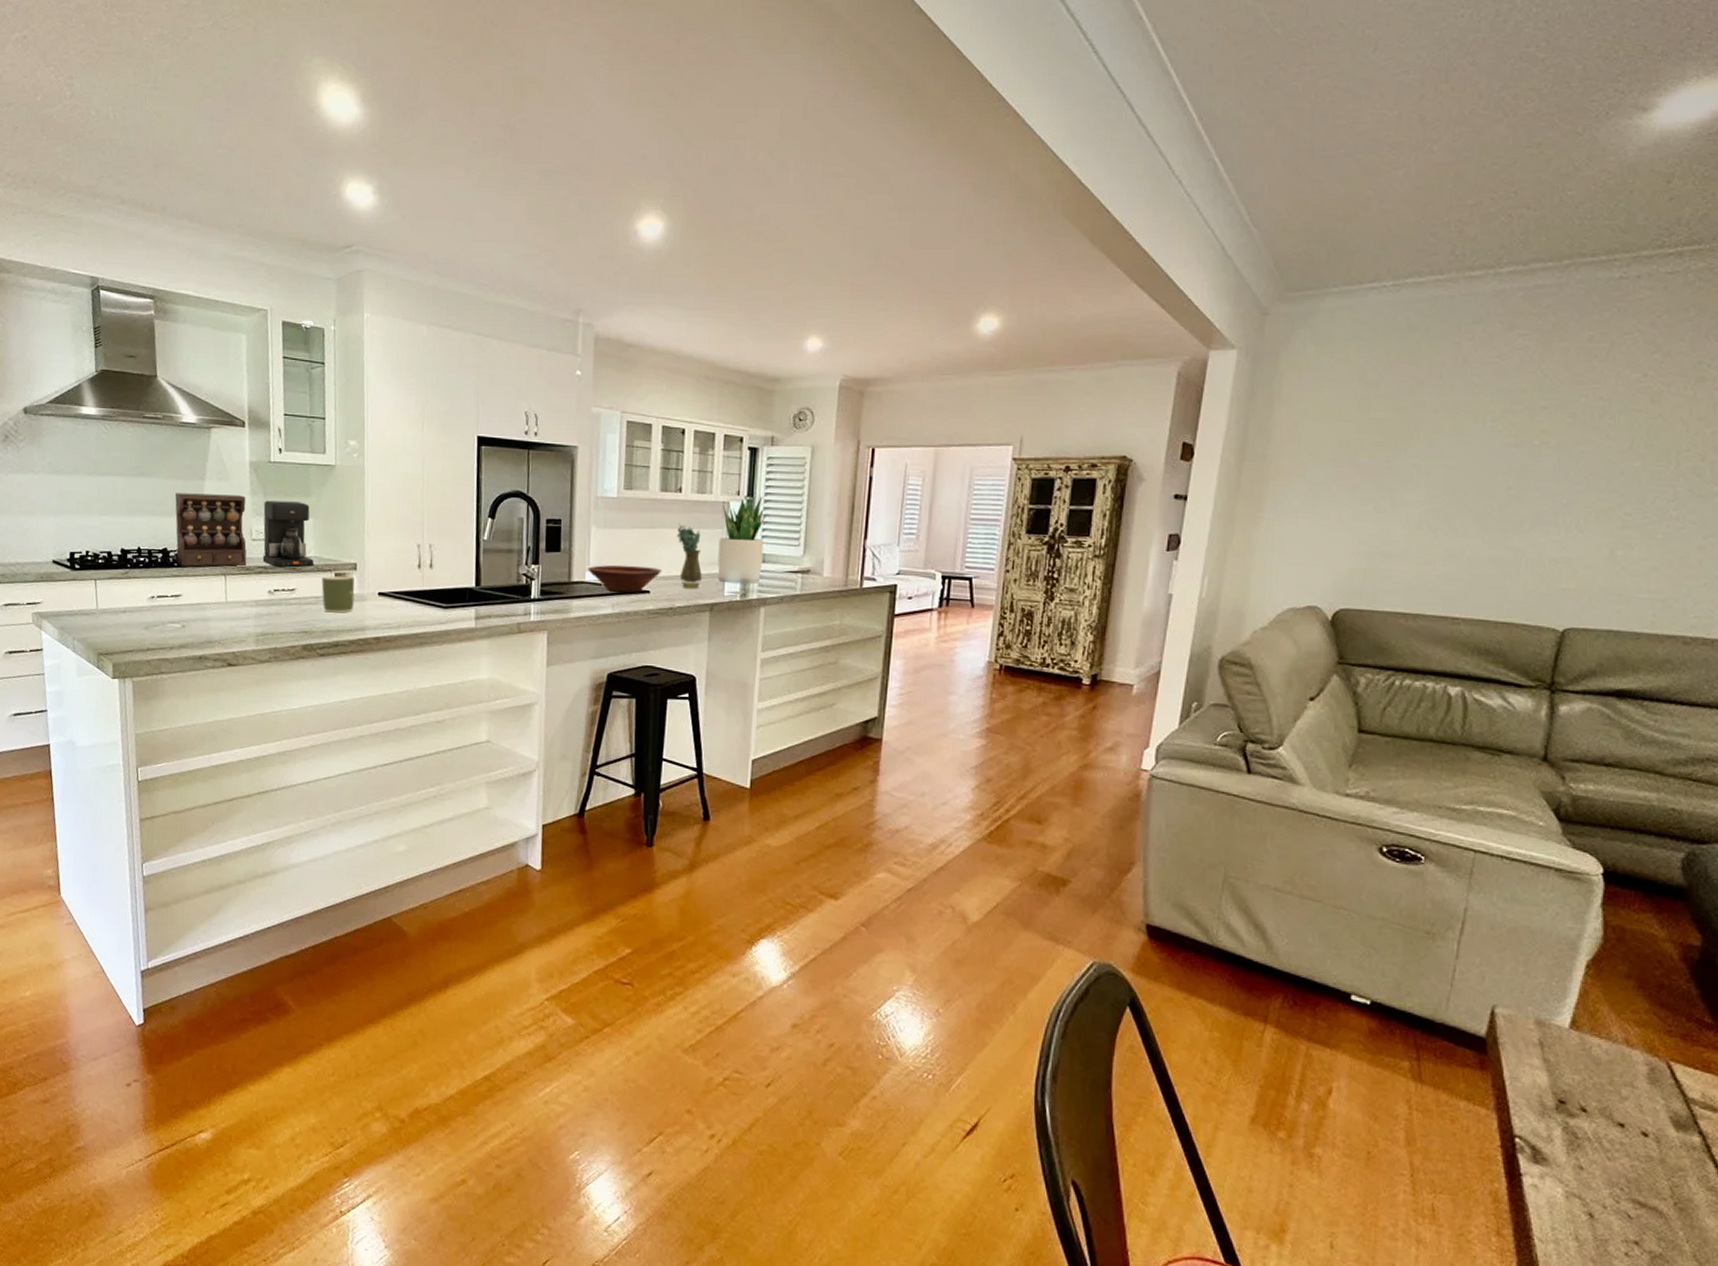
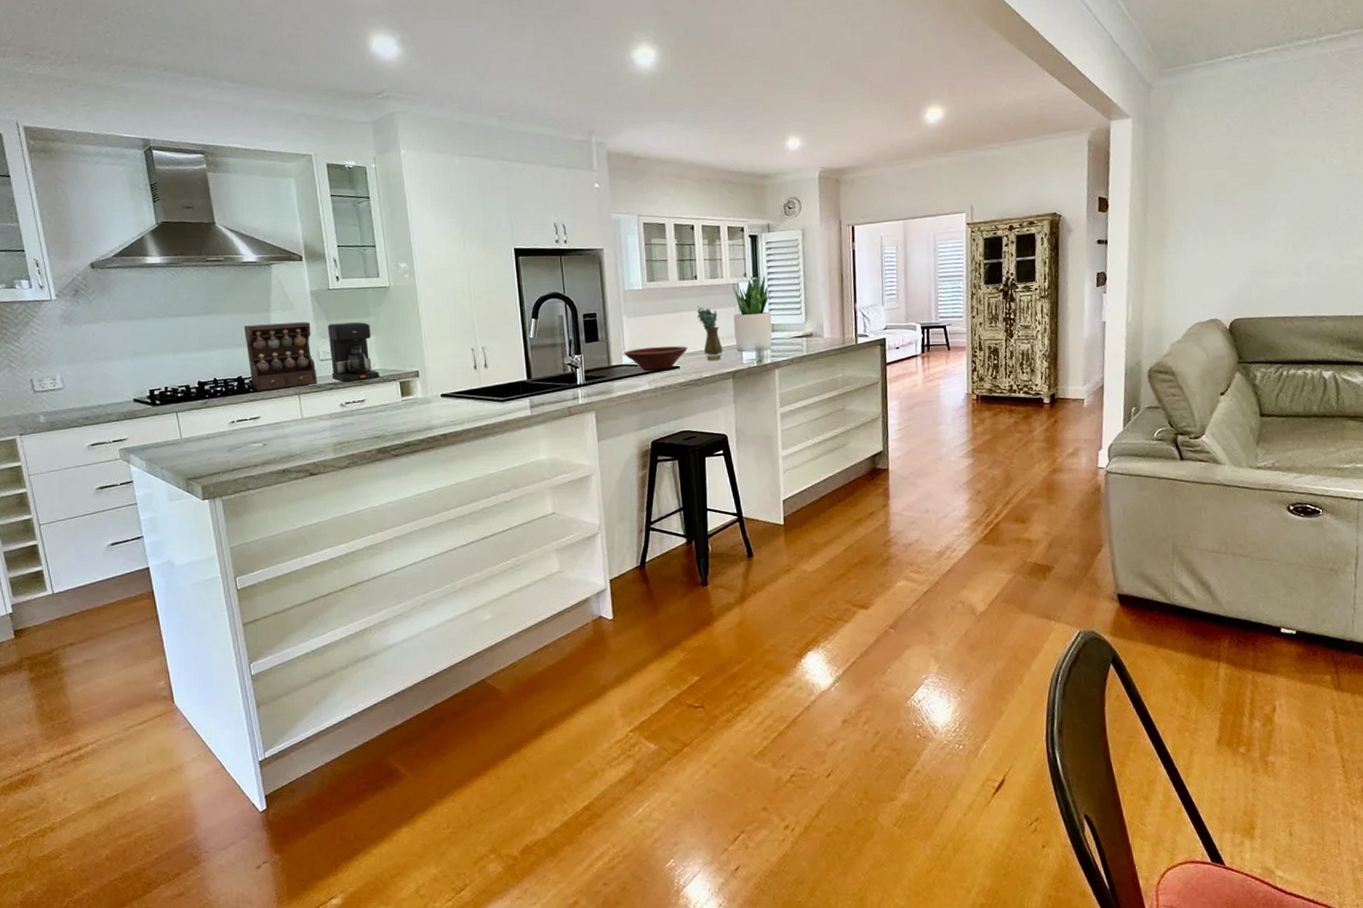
mug: present [321,575,355,613] -> none [388,383,420,417]

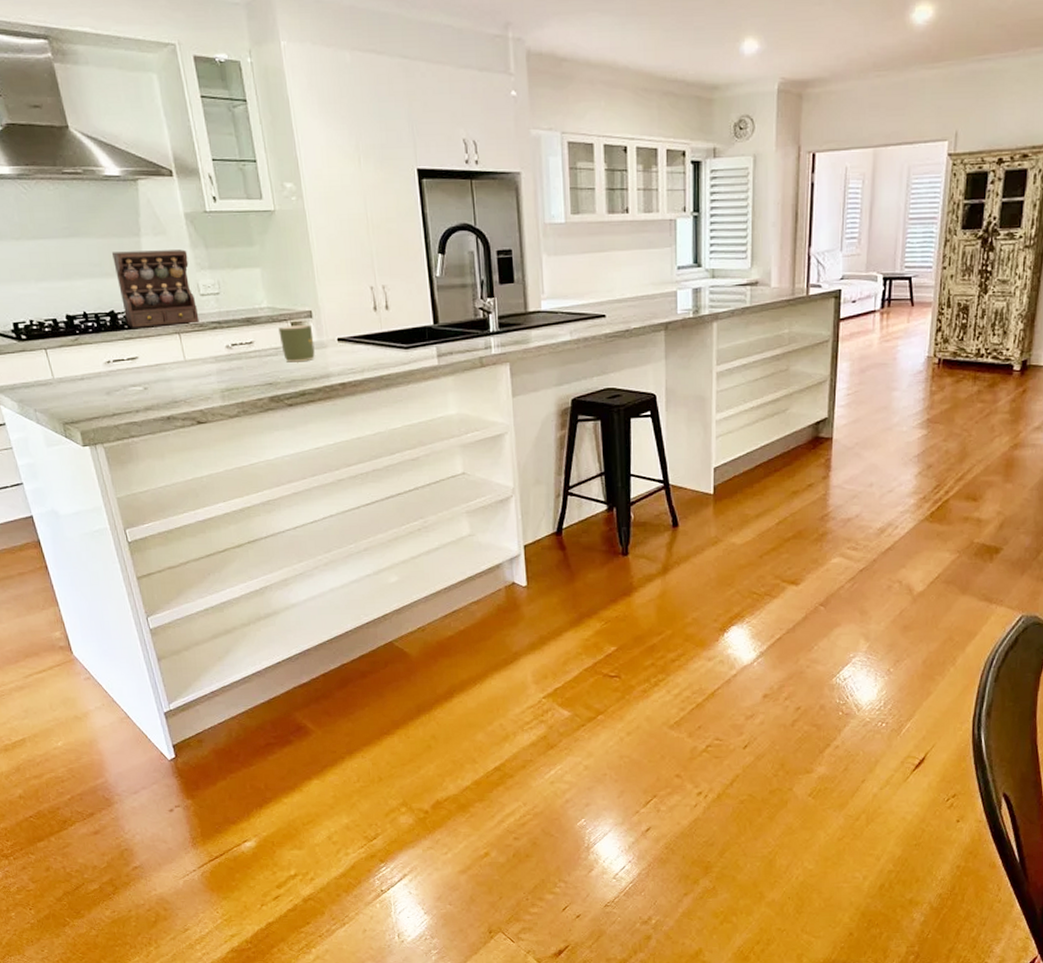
coffee maker: present [327,322,379,382] -> none [206,252,268,321]
mug: none [388,383,420,417] -> present [278,324,315,362]
ceramic bowl: present [624,346,688,372] -> none [542,291,615,320]
vase: present [697,306,723,362] -> none [627,245,655,311]
planter: present [732,275,773,353] -> none [669,210,713,302]

